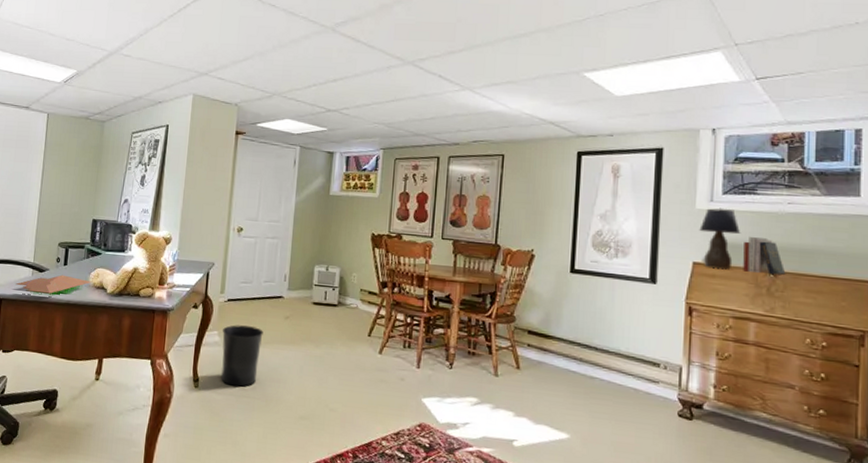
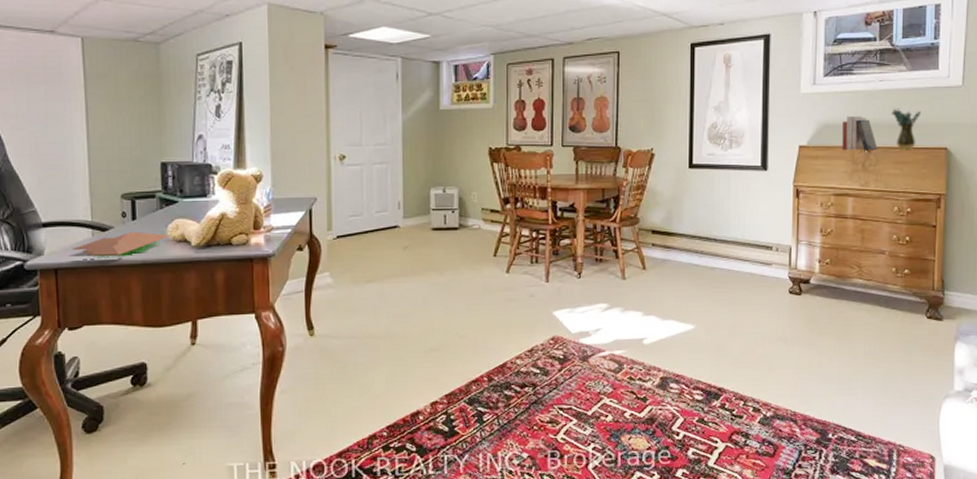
waste bin: present [221,325,264,387] -> none [335,262,381,328]
table lamp: present [699,207,741,270] -> none [804,90,840,150]
vase: none [802,233,838,280] -> present [891,108,921,150]

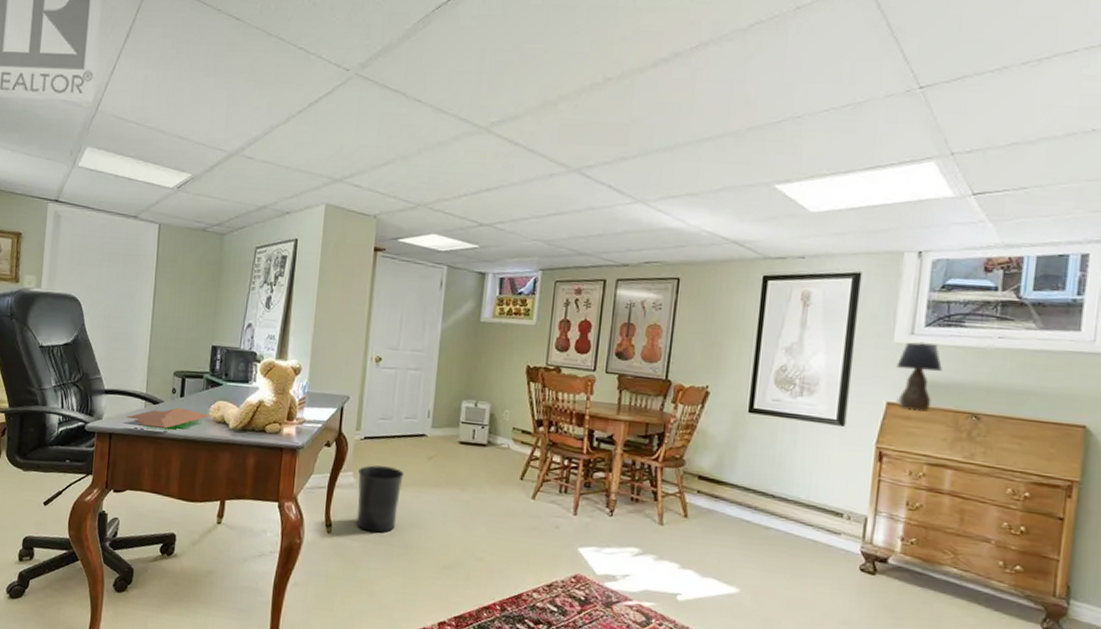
waste bin: none [335,262,381,328] -> present [356,465,404,533]
table lamp: none [804,90,840,150] -> present [896,341,943,412]
books: present [842,115,878,151] -> none [942,374,990,419]
vase: present [891,108,921,150] -> none [1012,371,1052,424]

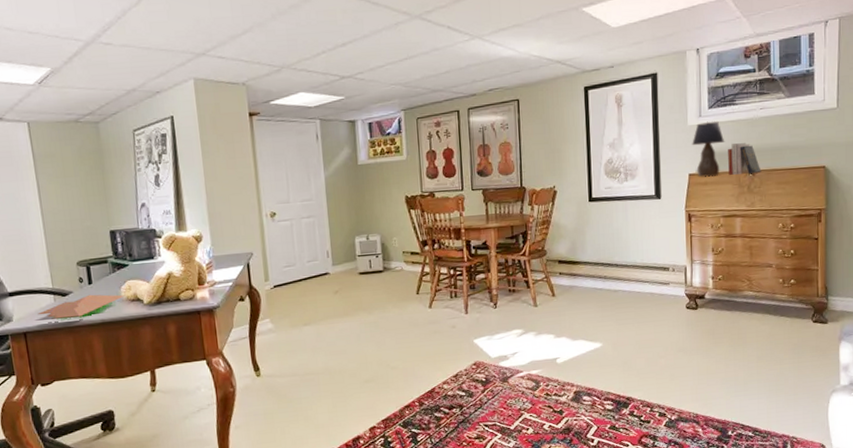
waste bin: present [356,465,404,533] -> none [274,307,317,367]
books: none [942,374,990,419] -> present [728,142,761,176]

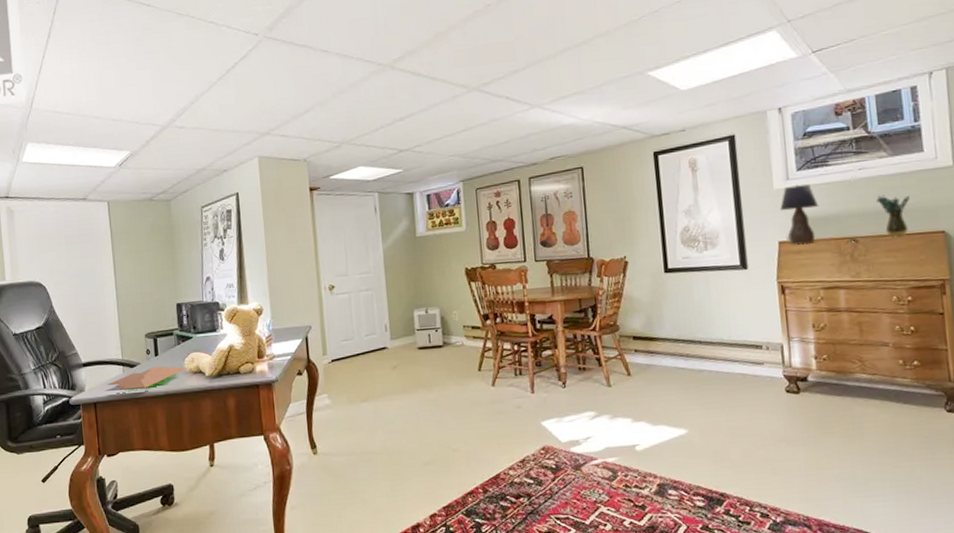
books: present [728,142,761,176] -> none [823,206,866,243]
vase: none [773,133,800,172] -> present [876,195,910,238]

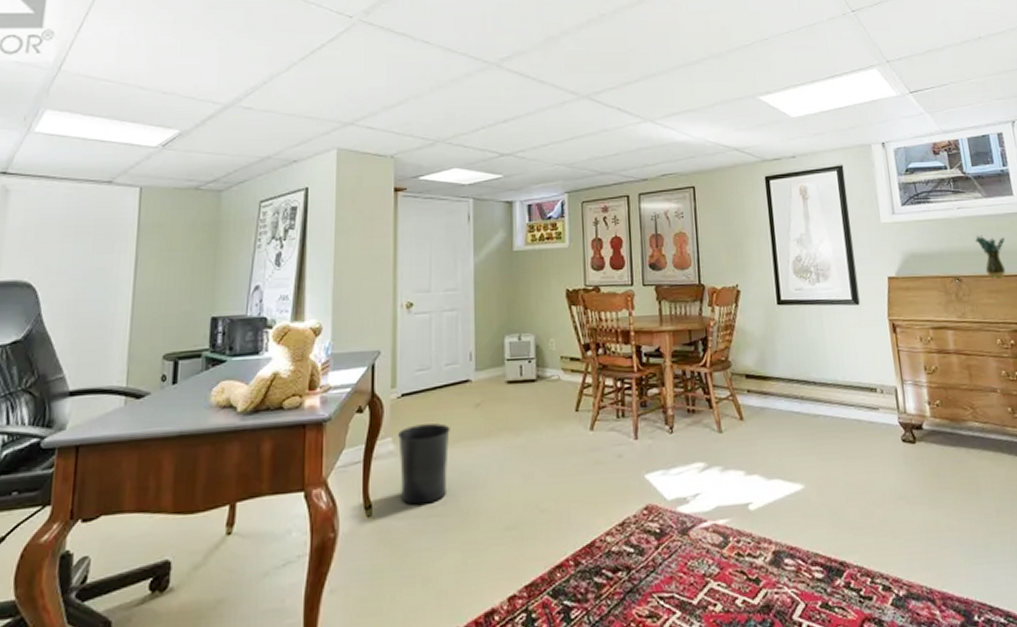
papers: present [107,366,188,393] -> none [99,397,214,433]
waste bin: none [332,382,375,446] -> present [398,423,450,505]
table lamp: present [780,184,819,245] -> none [887,219,924,282]

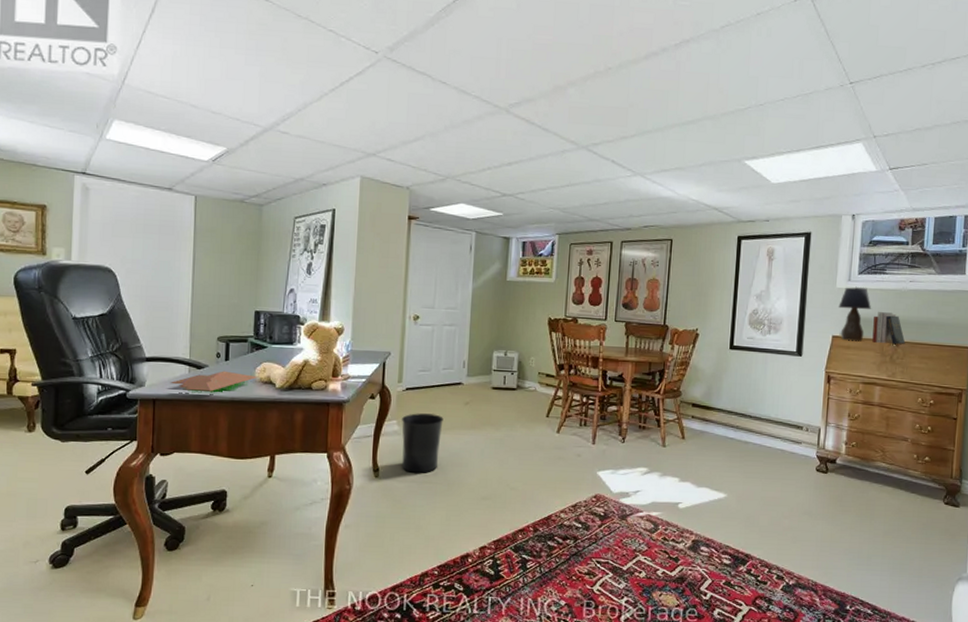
papers: none [99,397,214,433] -> present [170,371,258,394]
table lamp: none [887,219,924,282] -> present [838,286,872,342]
books: none [928,244,969,281] -> present [872,311,906,345]
vase: present [975,235,1006,279] -> none [920,307,947,347]

